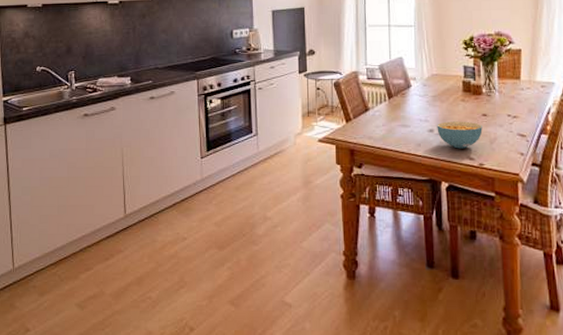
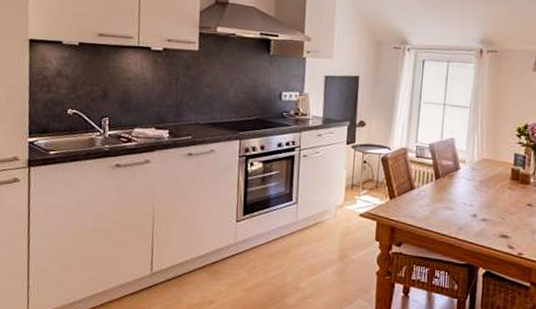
cereal bowl: present [437,121,483,149] -> none [480,208,526,237]

